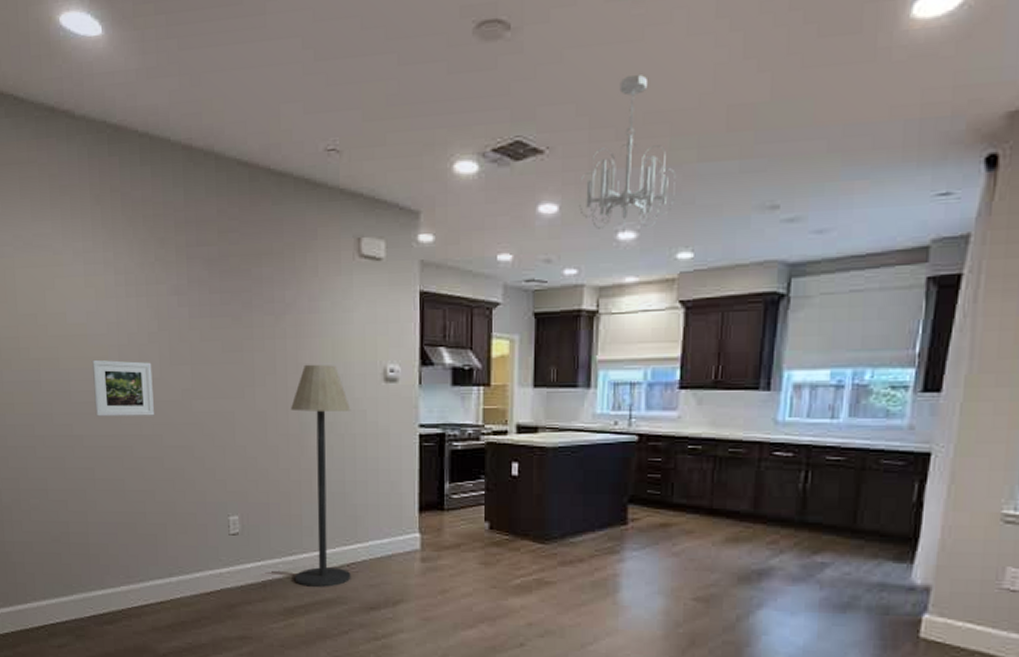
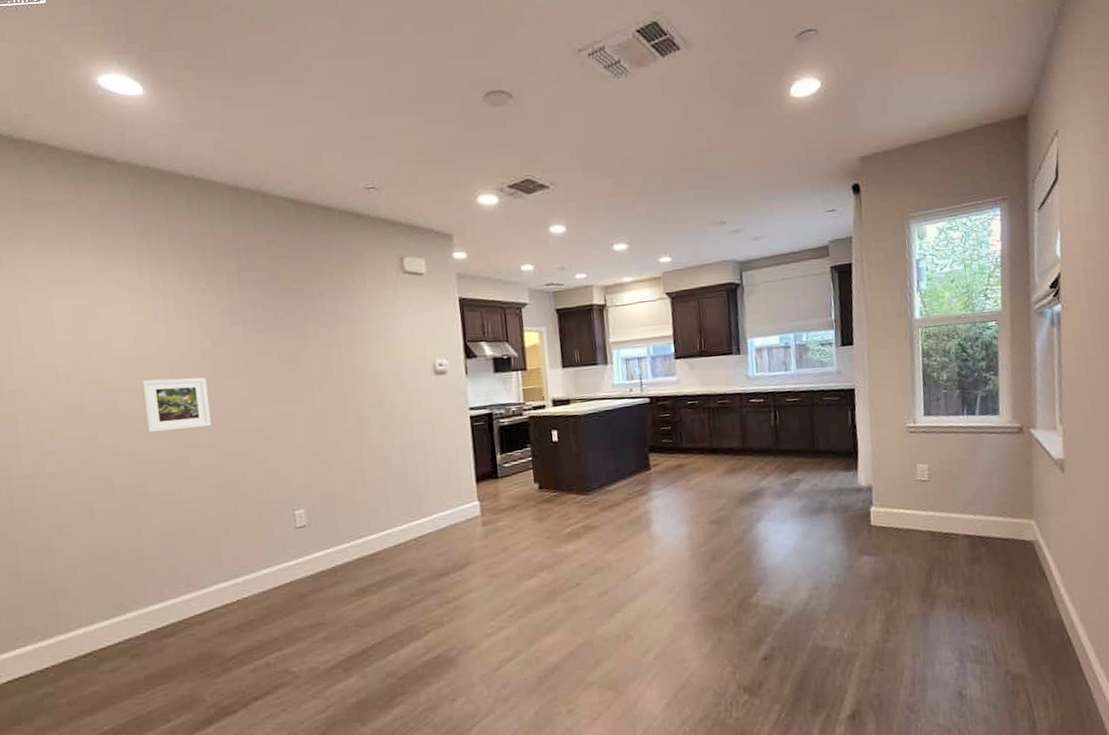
floor lamp: present [291,364,351,587] -> none [349,364,419,565]
chandelier: present [579,75,676,233] -> none [579,132,652,245]

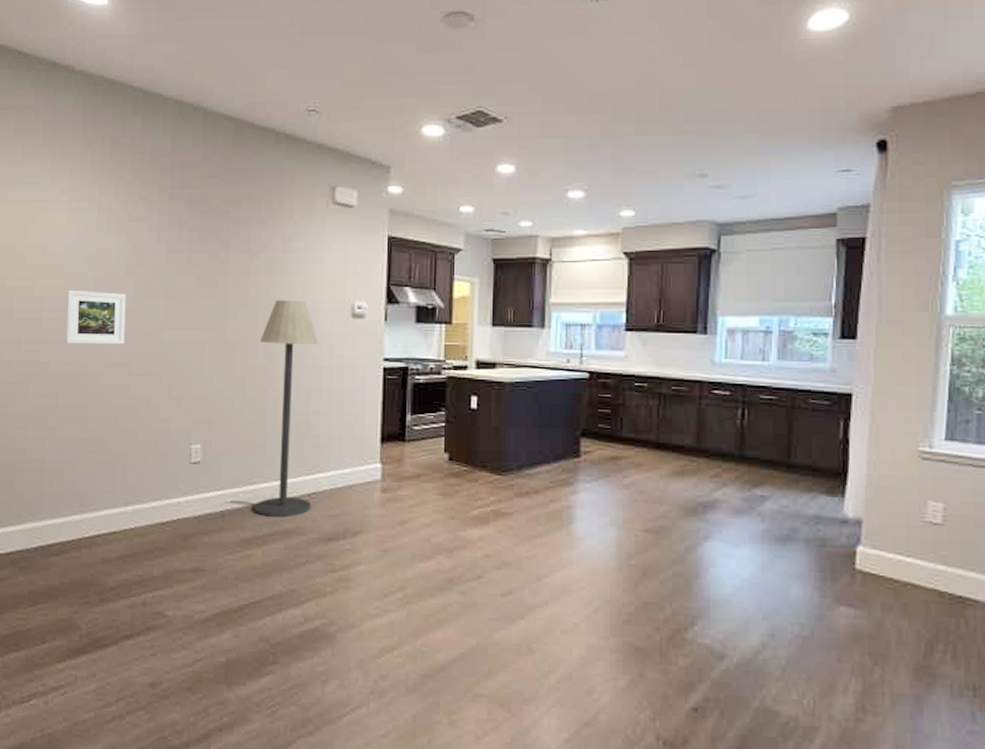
floor lamp: none [349,364,419,565] -> present [253,299,319,517]

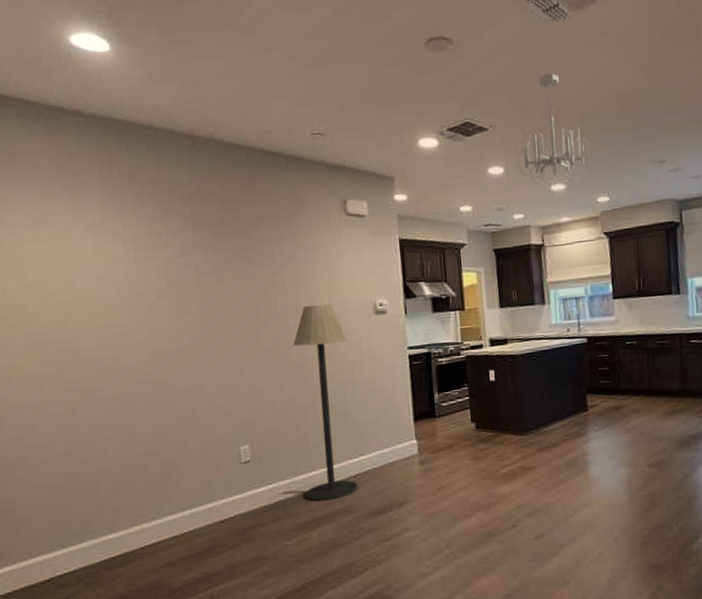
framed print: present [65,289,126,345] -> none [101,316,164,369]
chandelier: none [533,62,617,192] -> present [518,74,590,185]

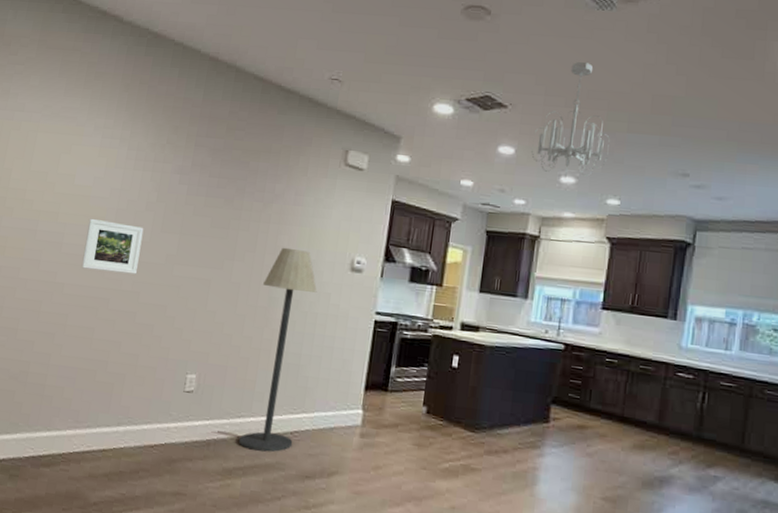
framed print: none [101,316,164,369] -> present [81,218,144,275]

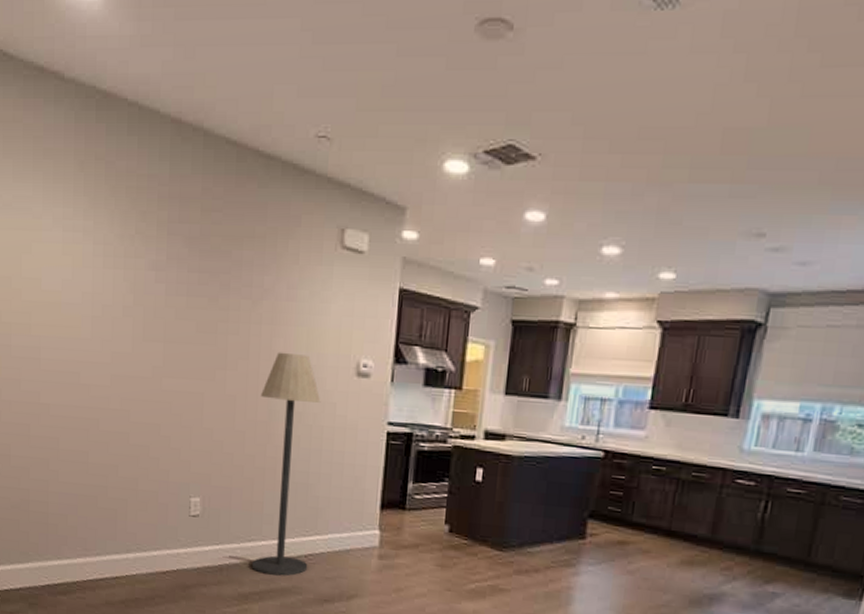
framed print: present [81,218,144,275] -> none [63,328,124,391]
chandelier: present [531,62,610,177] -> none [566,89,666,247]

